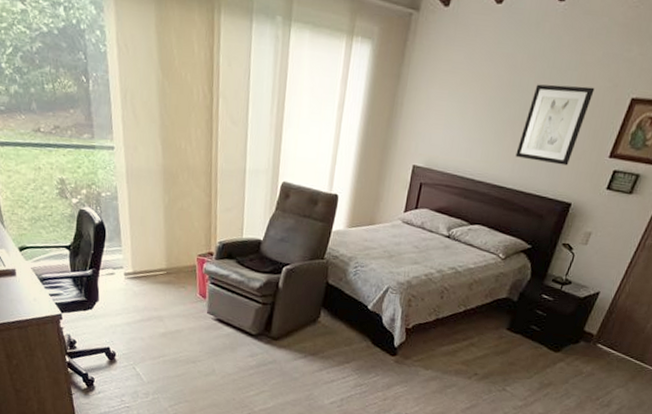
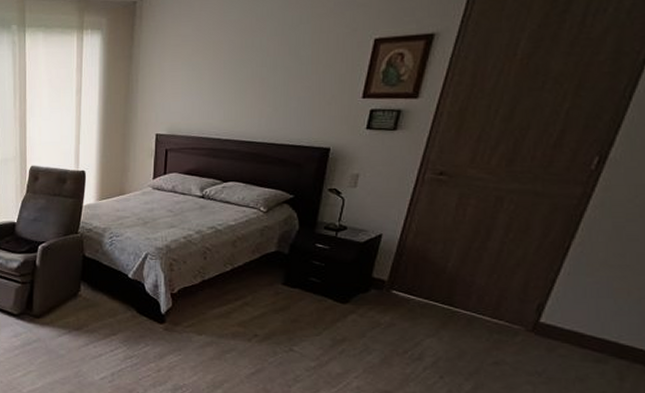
wall art: present [515,84,595,166] -> none [260,35,332,113]

